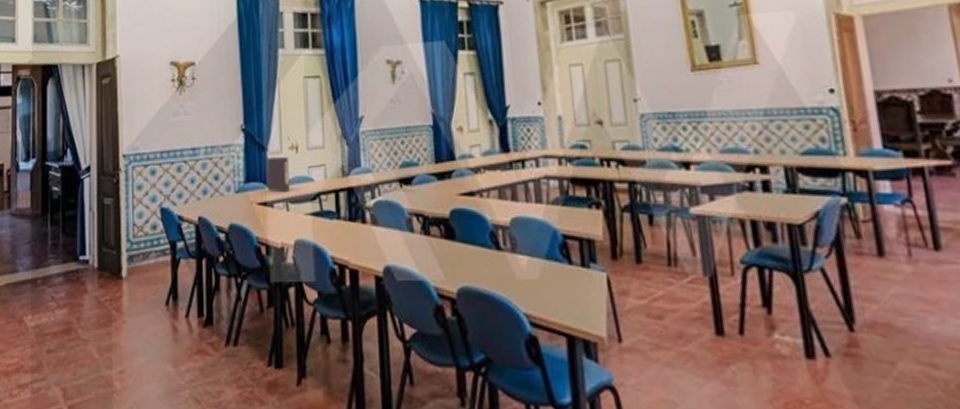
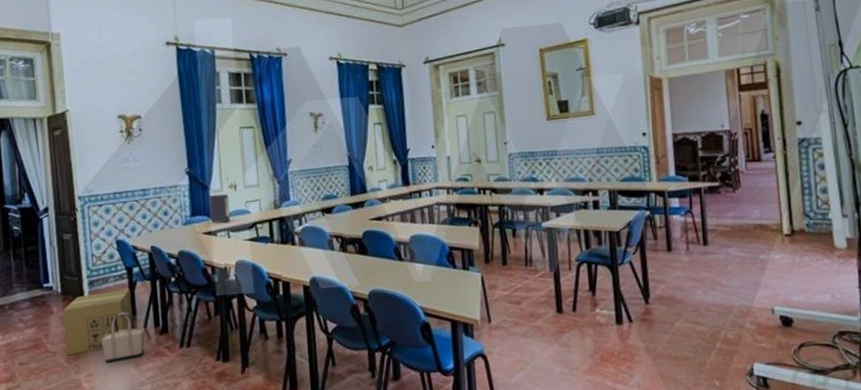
cardboard box: none [97,268,173,346] -> present [62,289,132,356]
shopping bag: none [138,296,186,358] -> present [101,312,145,363]

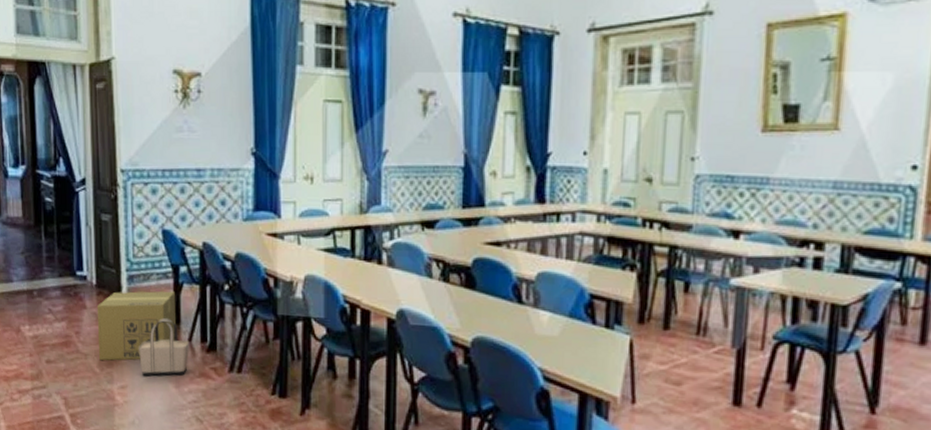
binder: present [209,194,231,224] -> none [279,185,303,224]

